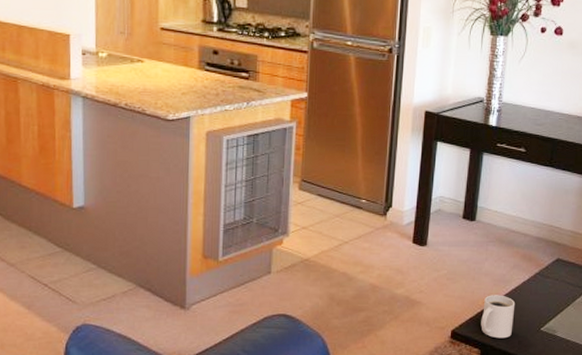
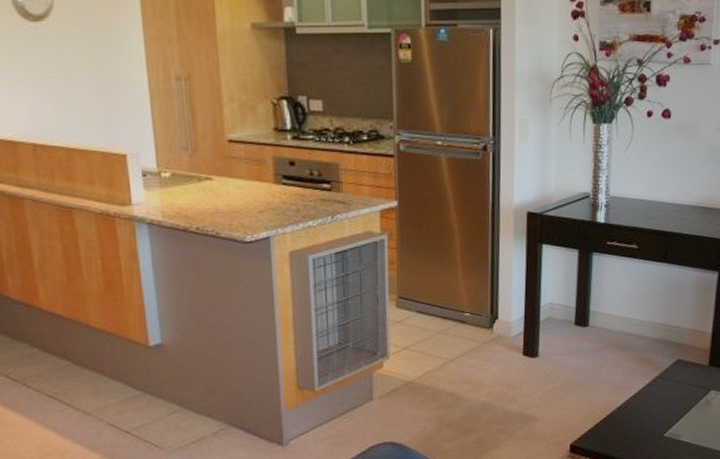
mug: present [481,295,516,339] -> none [601,402,636,449]

